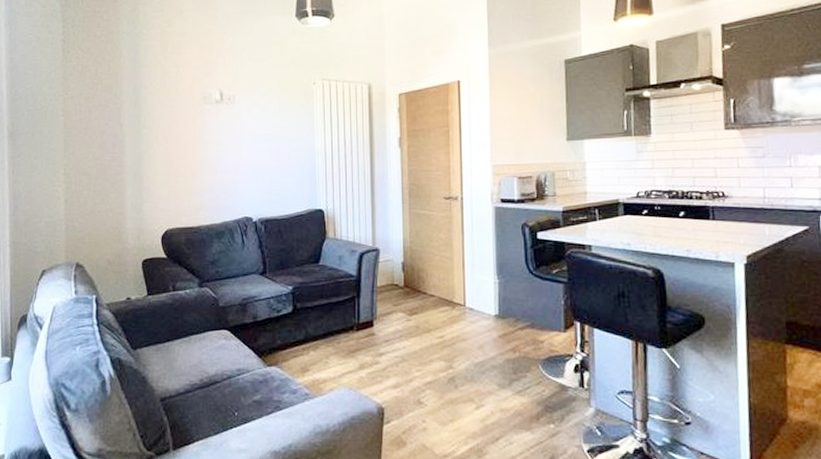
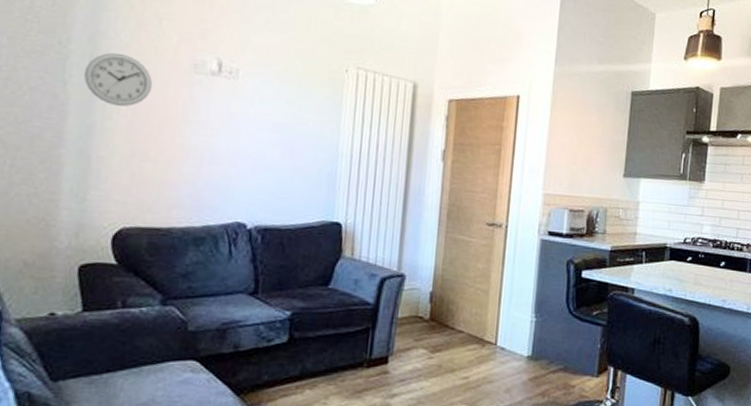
wall clock: none [132,97,178,137] -> present [83,52,153,107]

